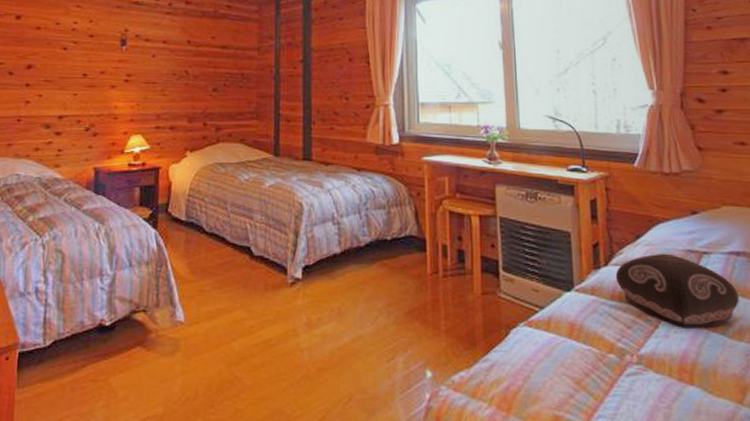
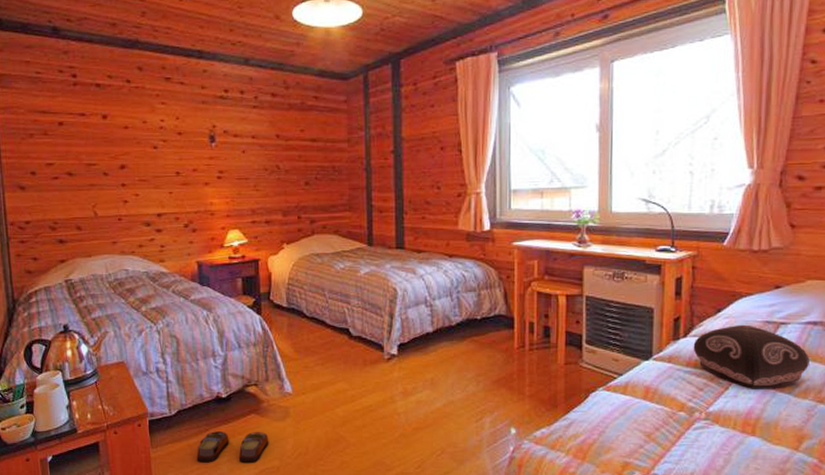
slippers: none [68,368,154,409] -> present [196,431,269,463]

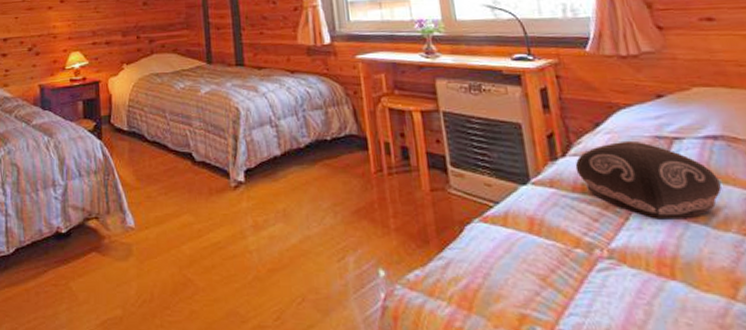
slippers: present [196,431,269,463] -> none [34,273,111,312]

